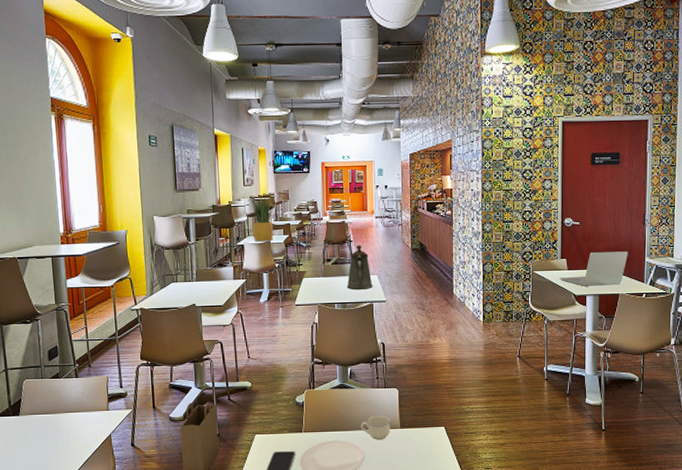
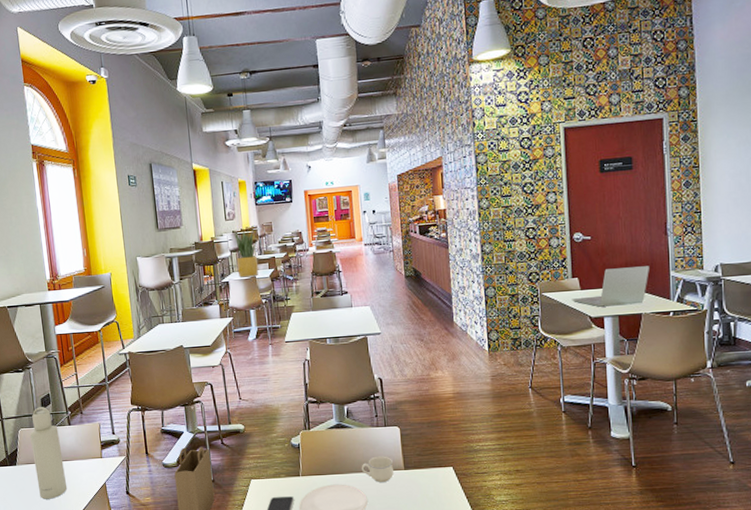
bottle: none [35,359,72,450] -> present [30,407,68,499]
coffee pot: present [347,244,373,290] -> none [338,274,366,323]

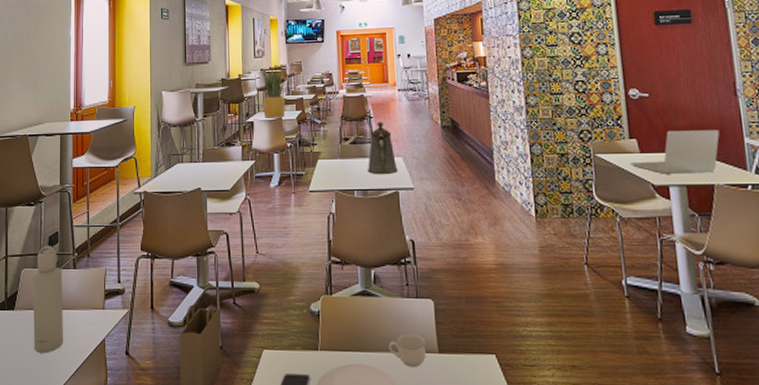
coffee pot: none [338,274,366,323] -> present [368,121,398,174]

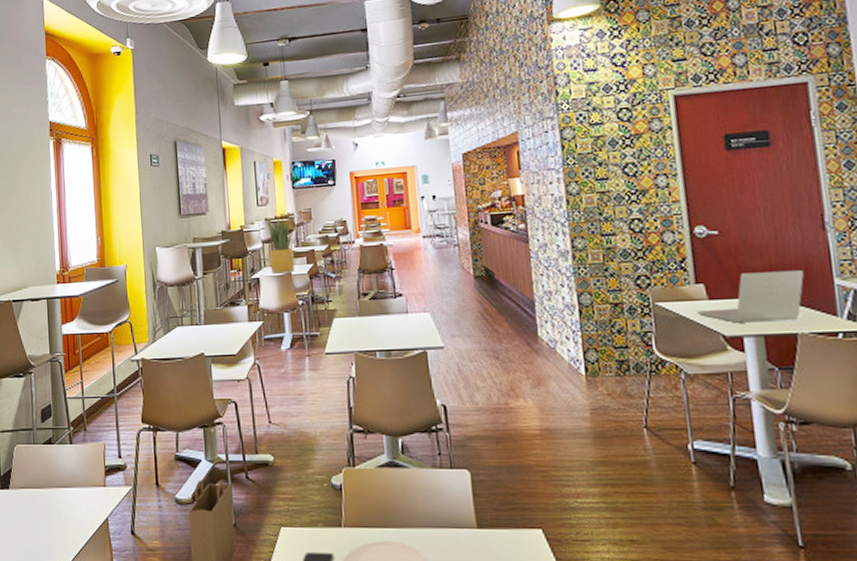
bottle: present [32,246,64,353] -> none [26,420,64,534]
coffee pot: present [368,121,398,174] -> none [390,272,425,332]
cup: present [388,333,427,366] -> none [420,507,464,543]

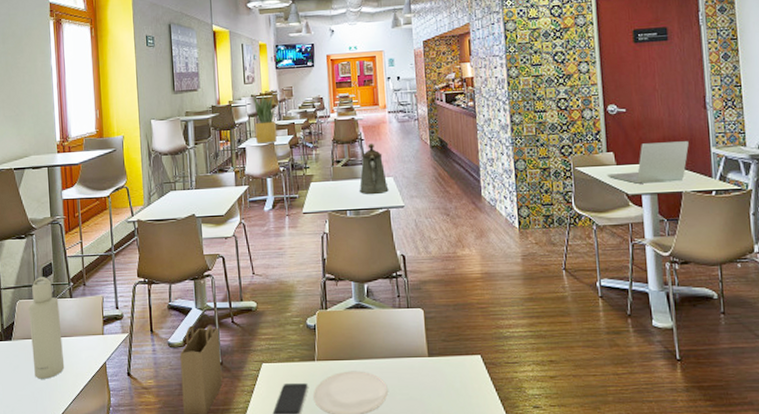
bottle: none [26,420,64,534] -> present [28,277,65,379]
coffee pot: none [390,272,425,332] -> present [359,143,389,194]

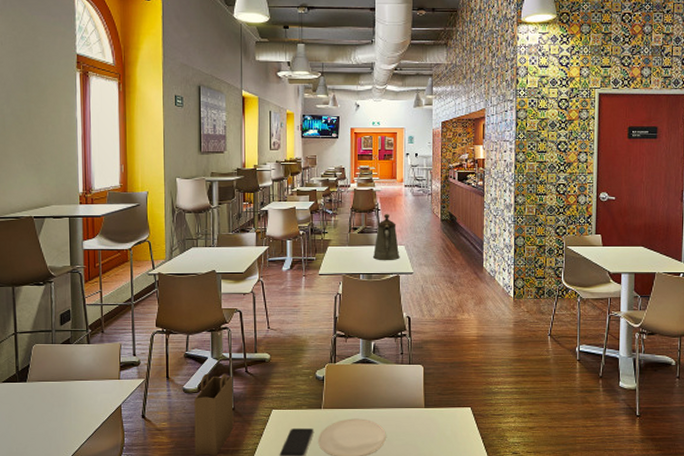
bottle: present [28,277,65,379] -> none [45,323,80,419]
planter: present [251,93,278,144] -> none [276,160,299,208]
laptop: present [607,141,689,184] -> none [594,229,665,264]

